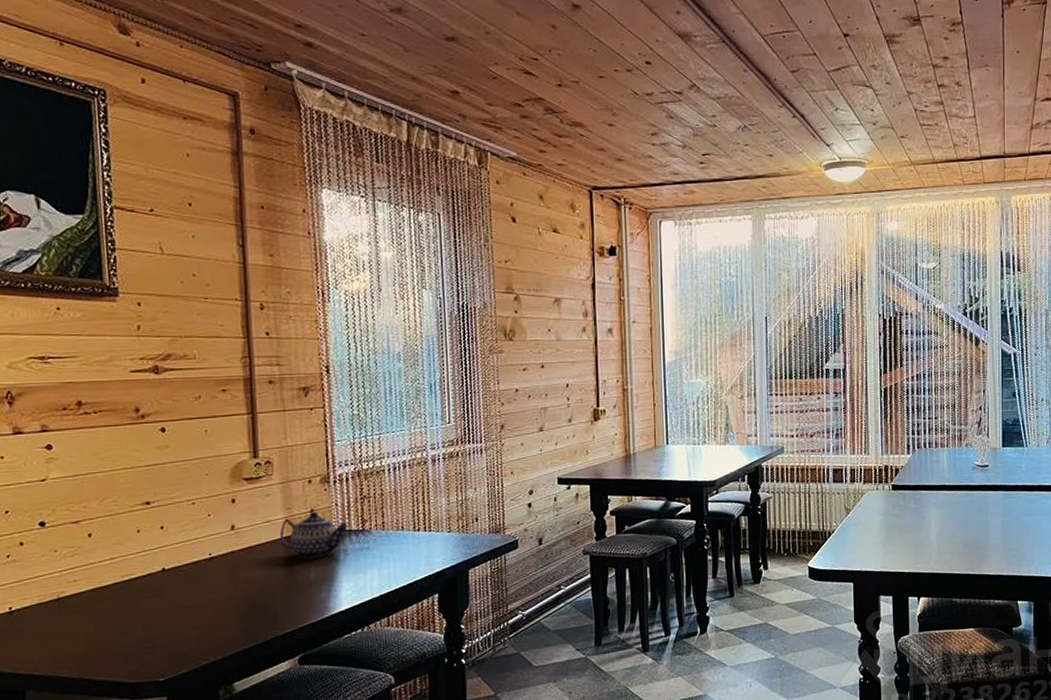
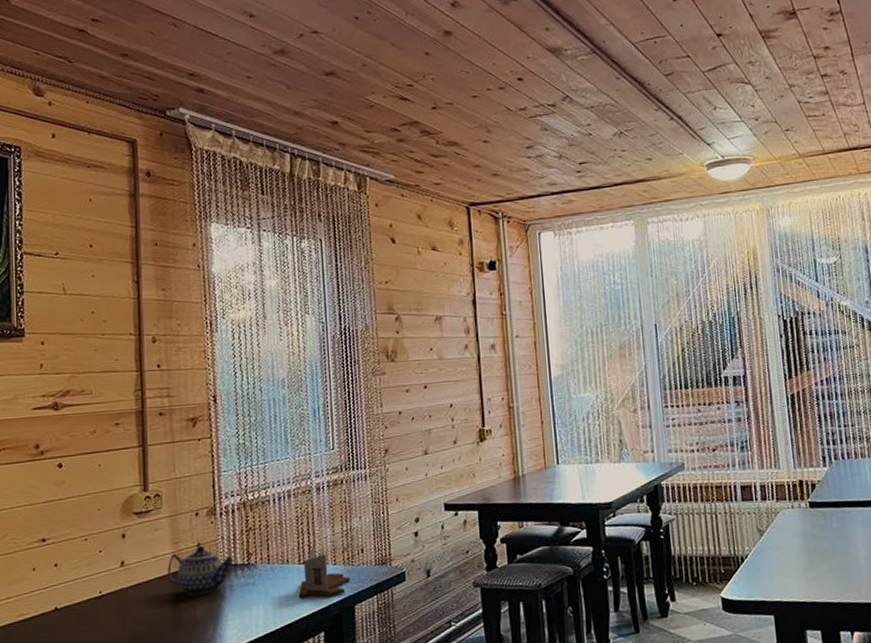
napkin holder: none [413,514,464,562] -> present [298,545,350,598]

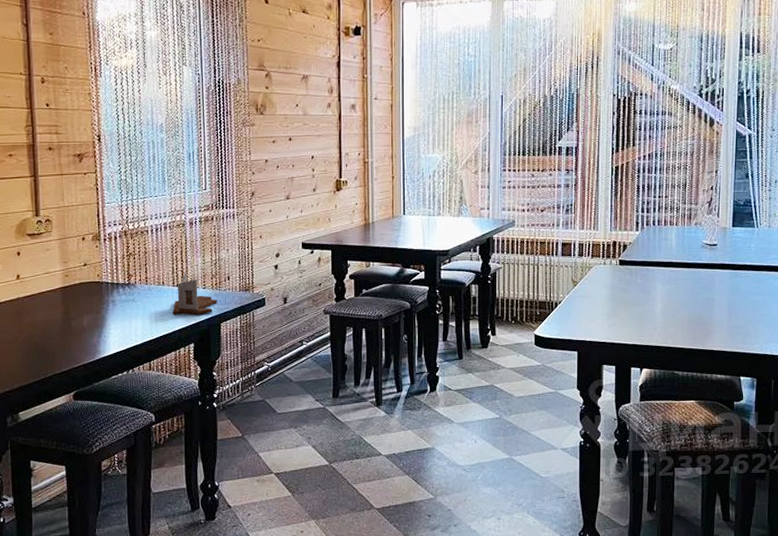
teapot: present [167,545,234,596] -> none [57,265,116,307]

